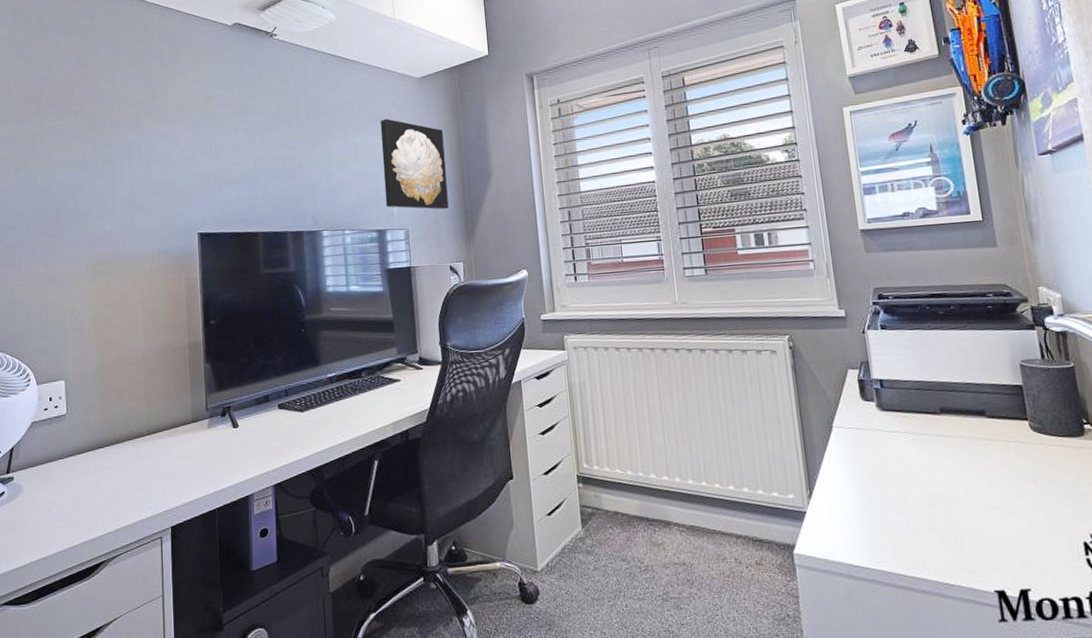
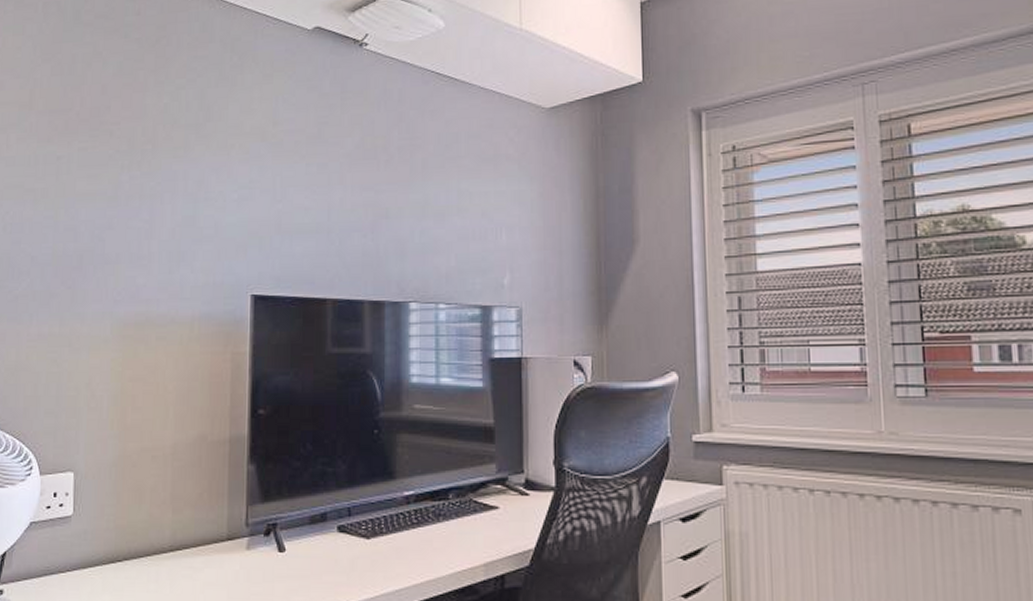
wall art: present [380,118,449,210] -> none [493,160,577,285]

